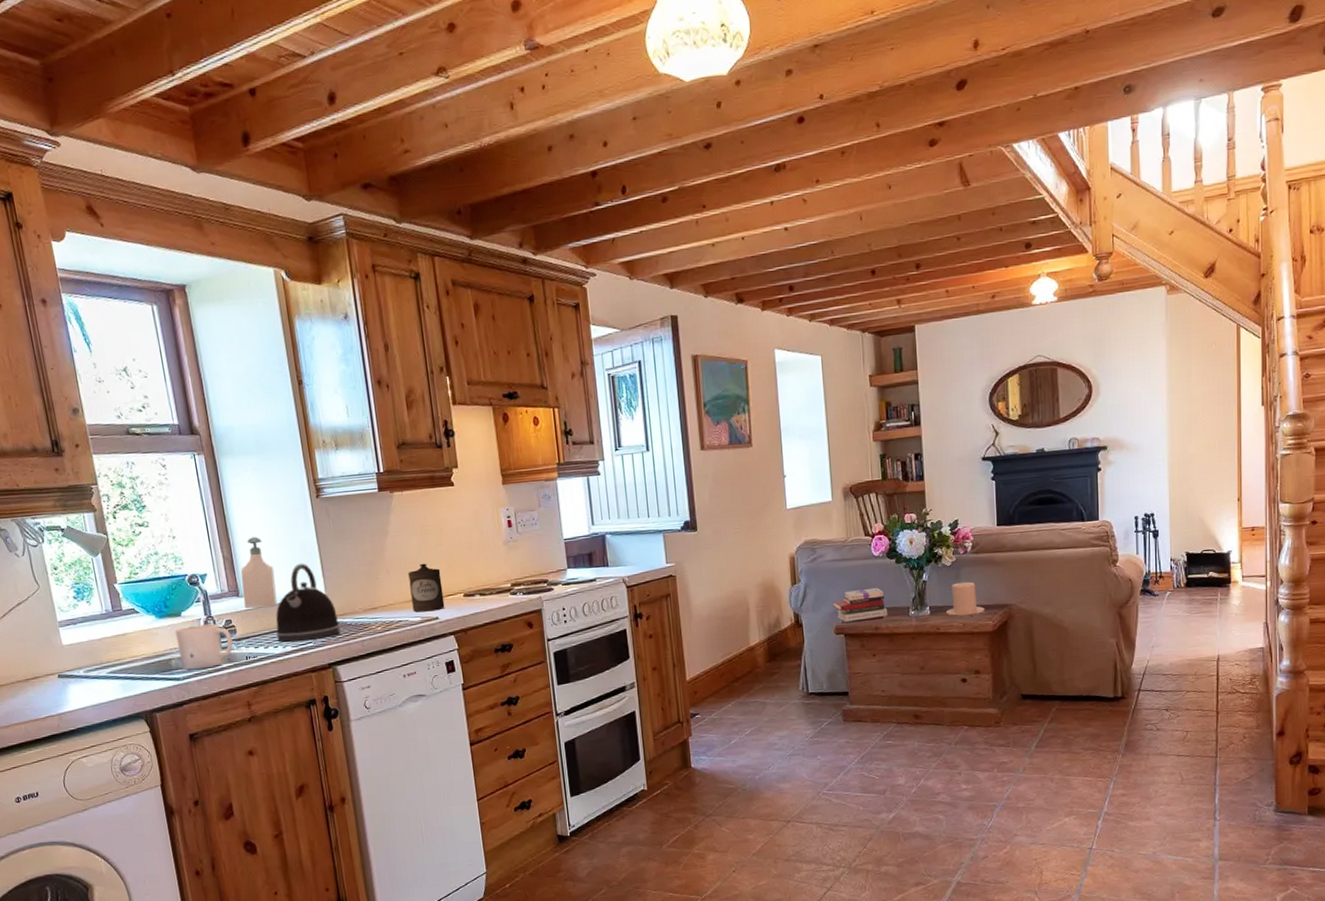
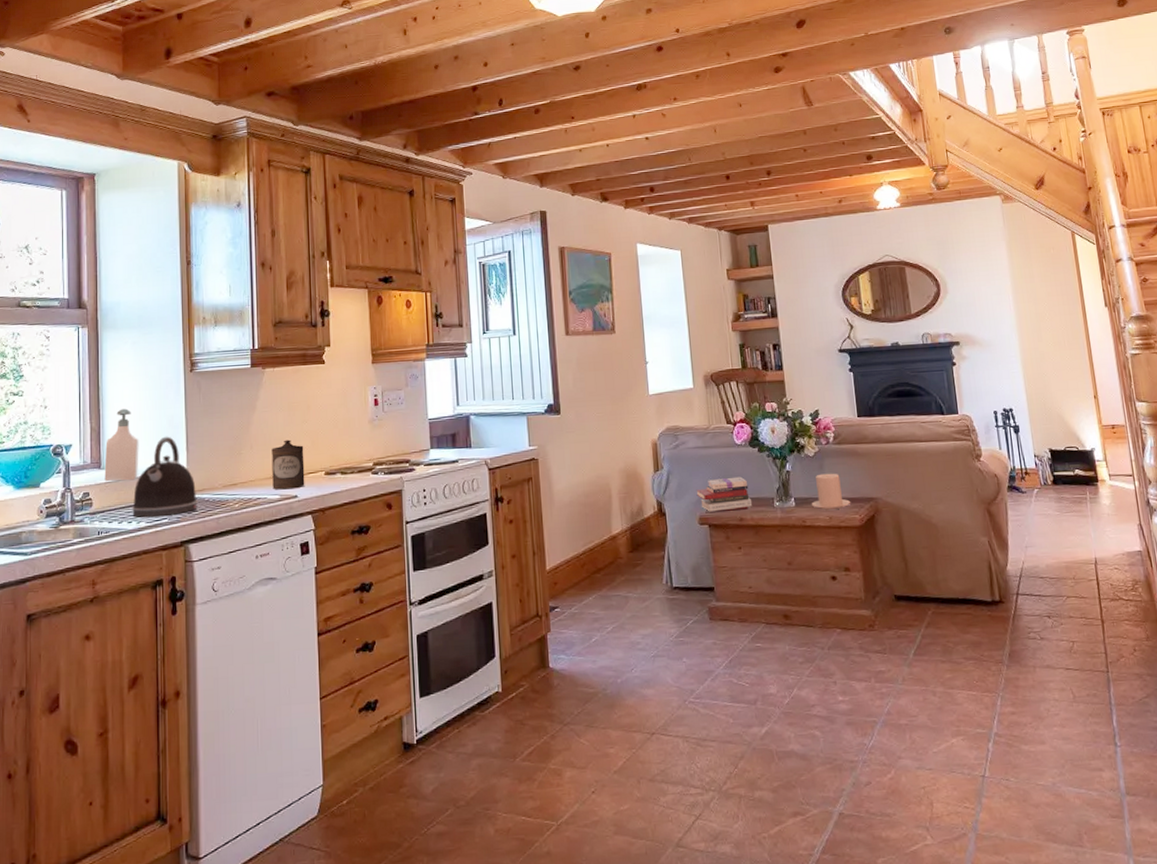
mug: present [174,623,233,669] -> none [30,496,87,544]

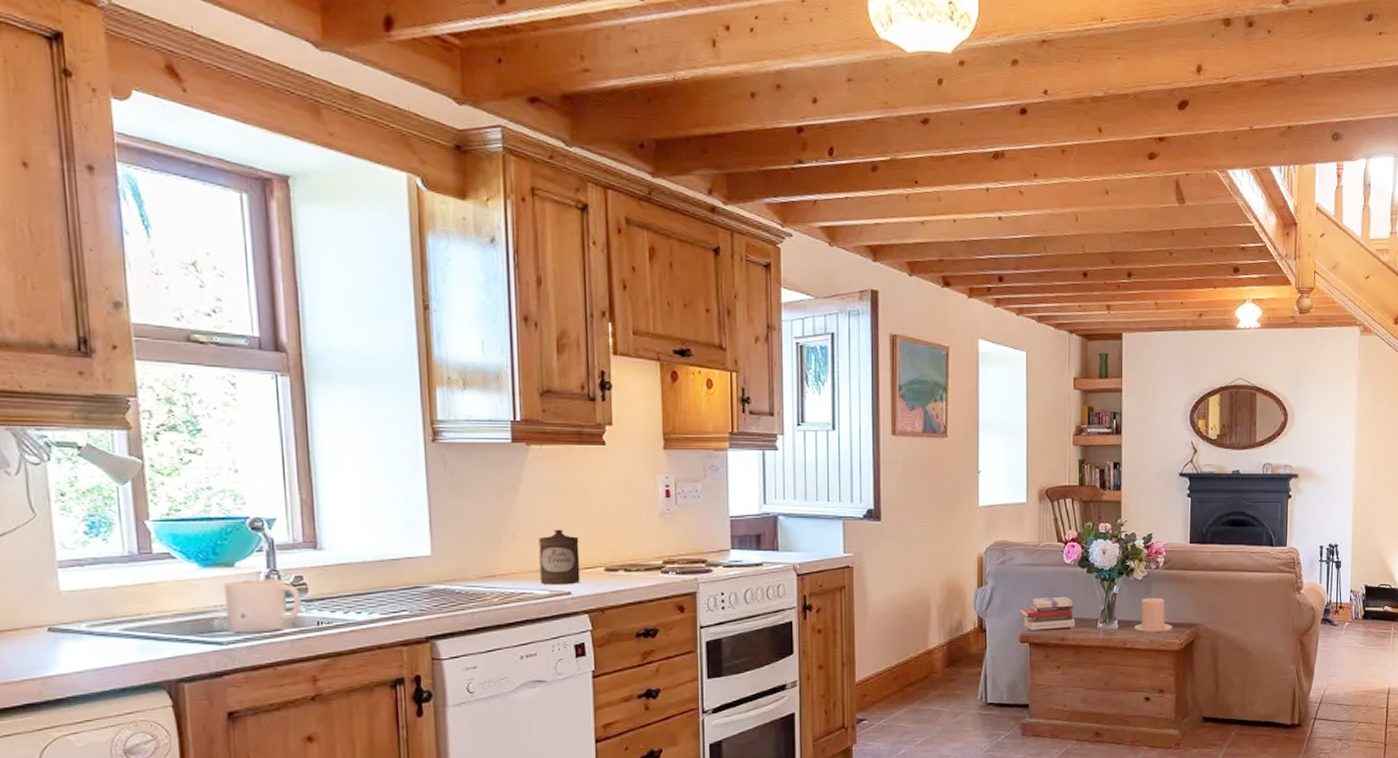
mug: none [30,496,87,544] -> present [223,579,302,632]
soap bottle: present [104,408,139,482] -> none [321,480,368,565]
kettle: present [132,436,199,517] -> none [361,516,447,608]

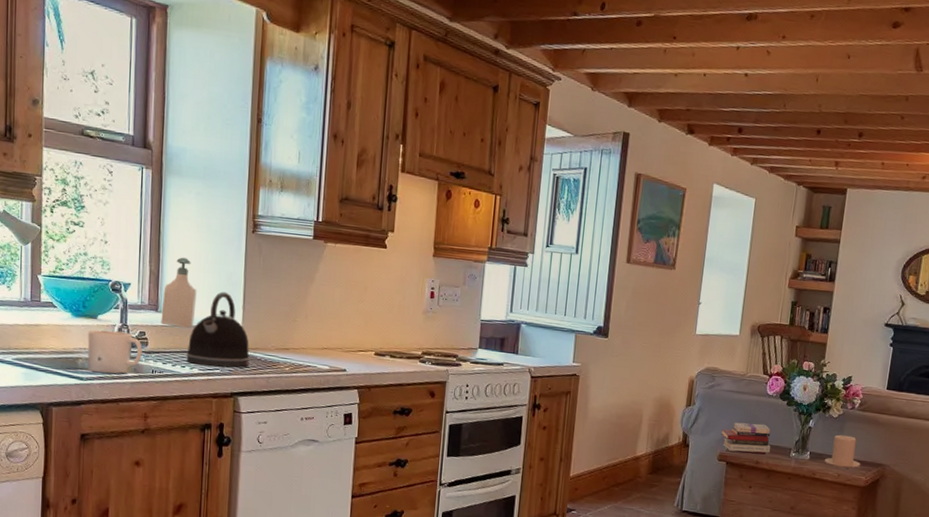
soap bottle: none [321,480,368,565] -> present [161,257,197,328]
kettle: none [361,516,447,608] -> present [186,291,251,368]
canister: present [539,529,581,585] -> none [323,315,357,363]

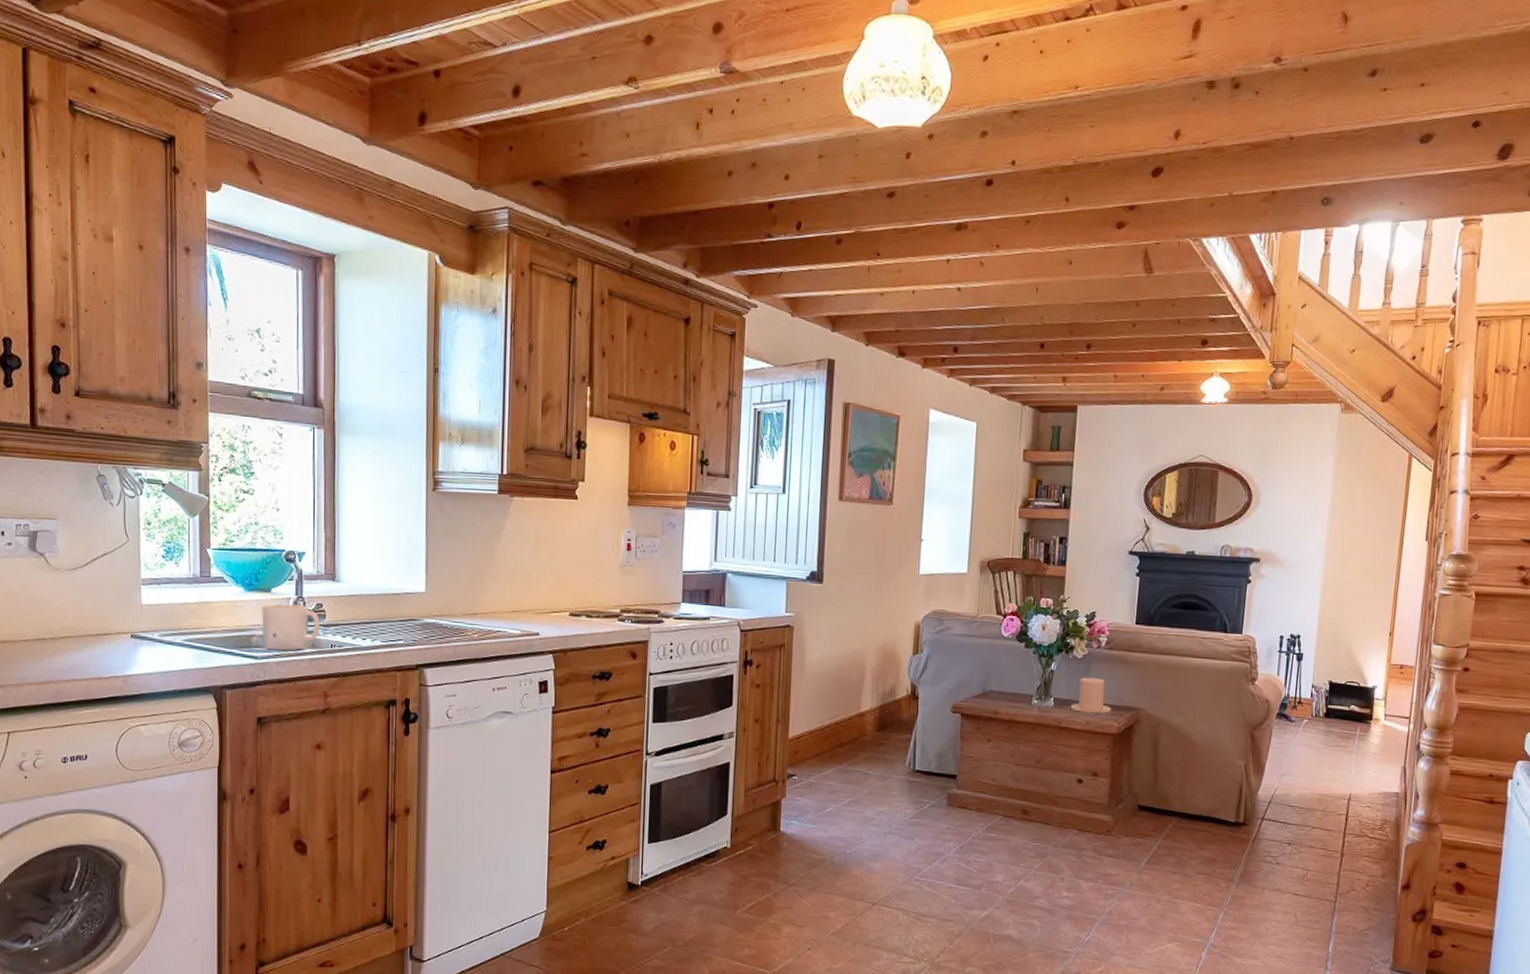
soap bottle: present [161,257,197,328] -> none [339,521,376,597]
kettle: present [186,291,251,368] -> none [367,555,436,638]
books: present [721,422,771,455] -> none [953,669,1010,704]

